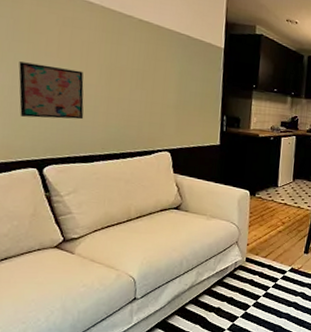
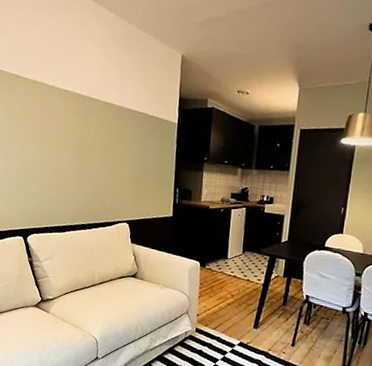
wall art: present [18,61,84,120] -> none [11,145,59,194]

